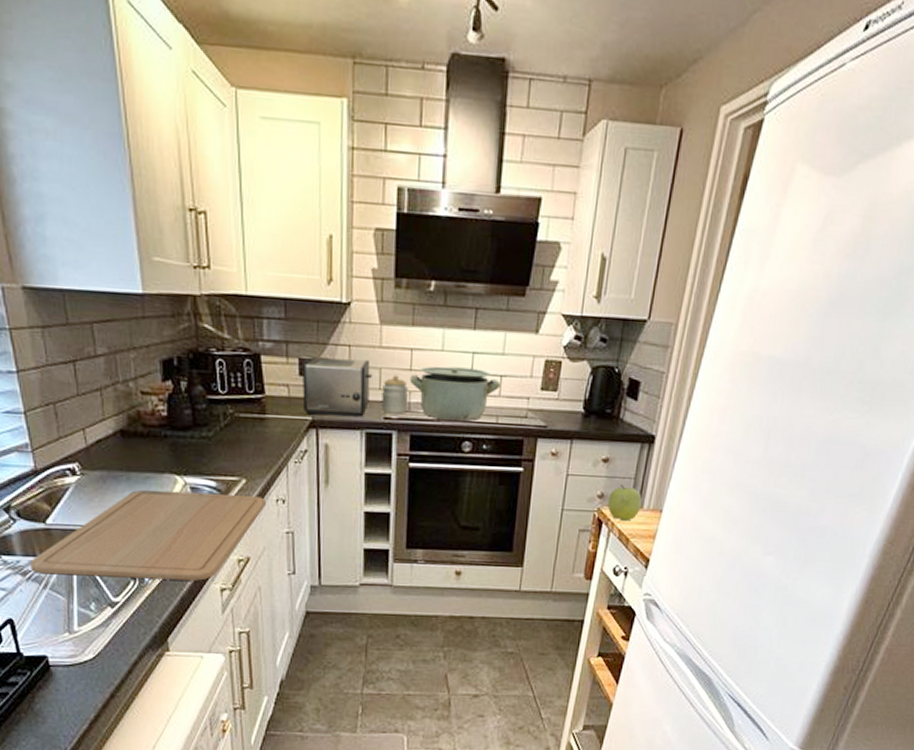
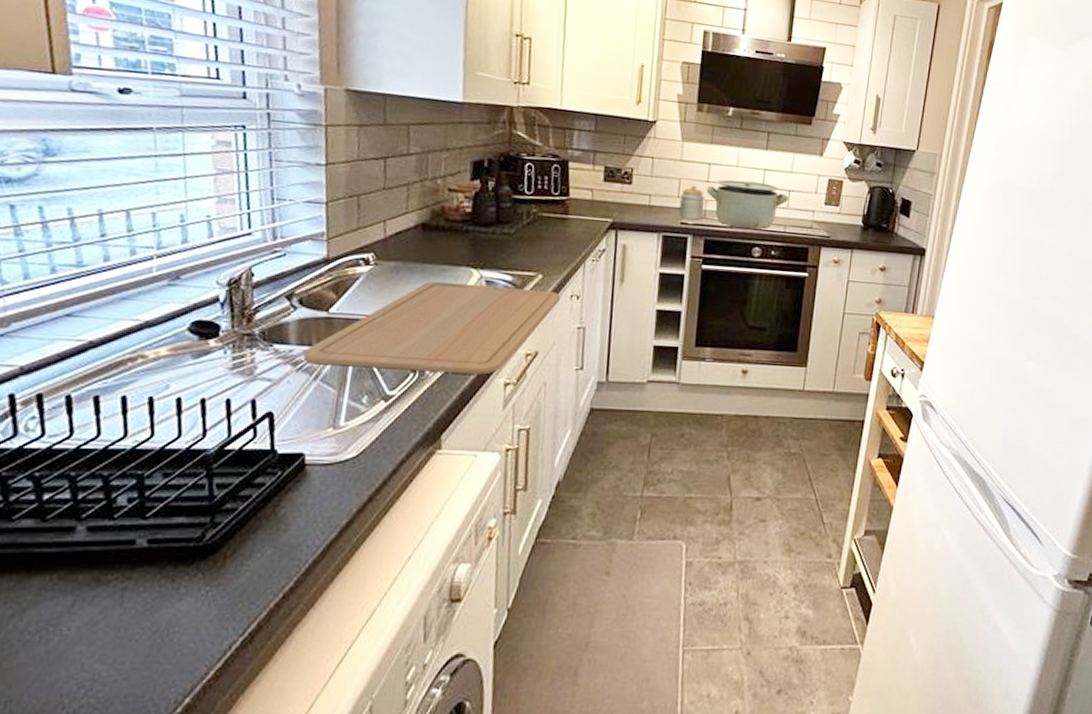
toaster: present [302,357,372,418] -> none [605,166,672,222]
fruit: present [607,485,642,521] -> none [885,292,916,325]

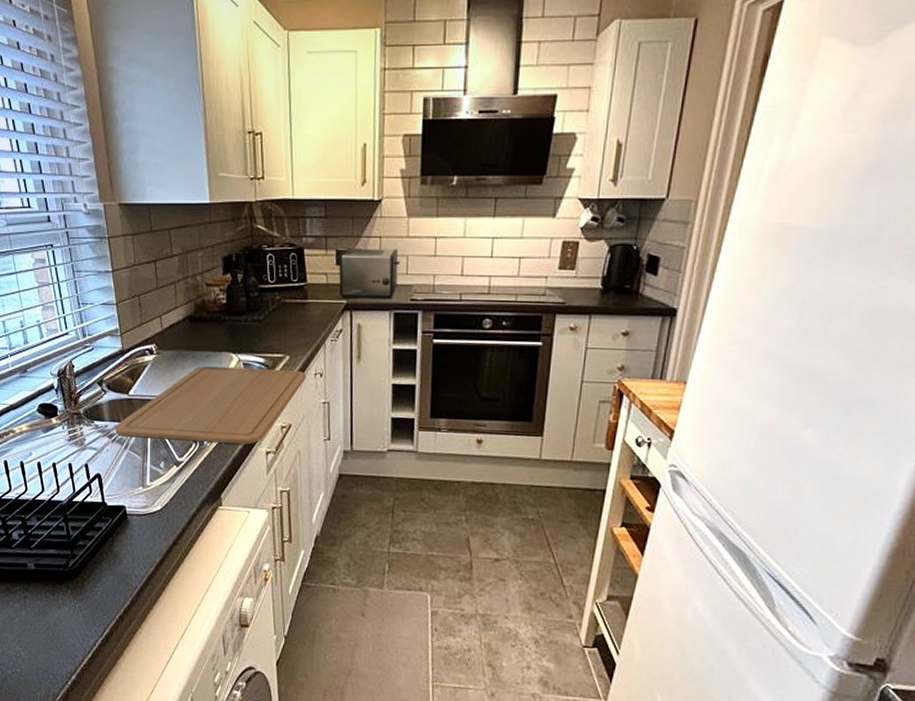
toaster: none [605,166,672,222] -> present [338,248,400,300]
jar: present [679,185,706,220] -> none [408,261,433,295]
saucepan: present [706,179,790,230] -> none [434,251,520,301]

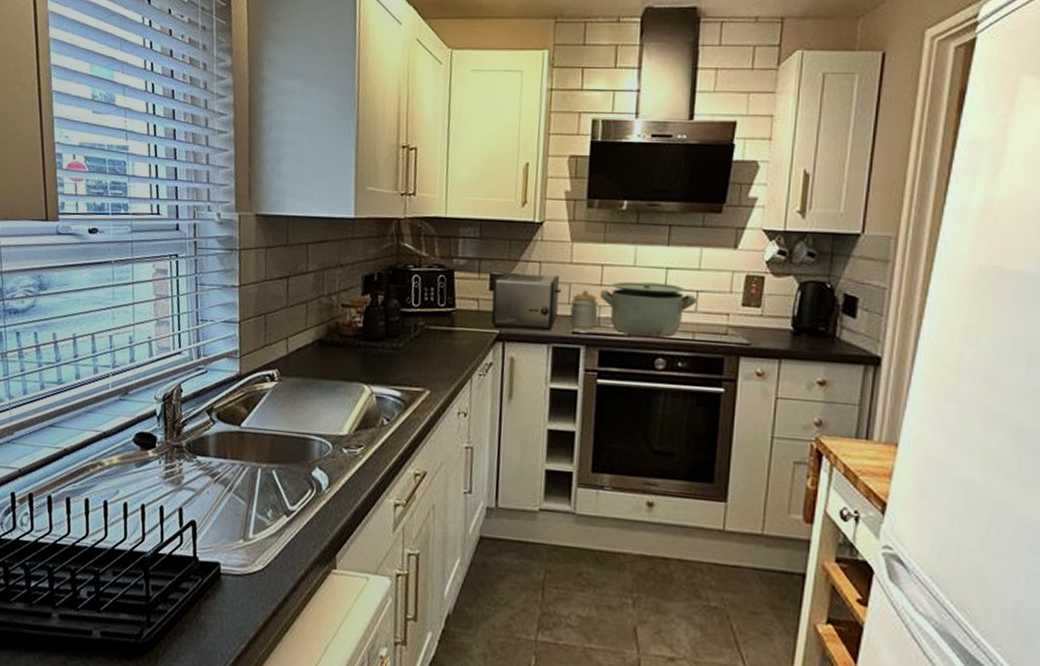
chopping board: present [116,365,306,445] -> none [220,397,448,494]
jar: none [408,261,433,295] -> present [570,289,599,329]
saucepan: none [434,251,520,301] -> present [600,281,698,338]

